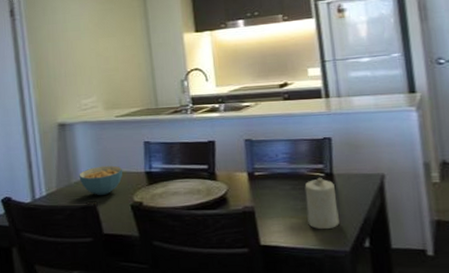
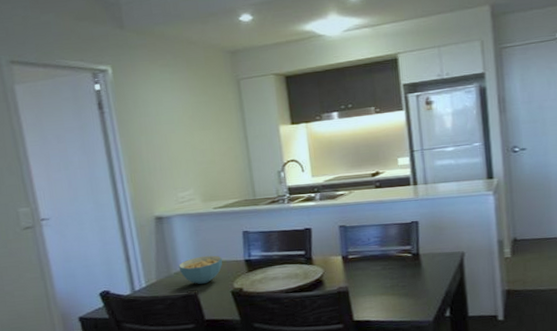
candle: present [304,177,339,230] -> none [394,257,424,304]

